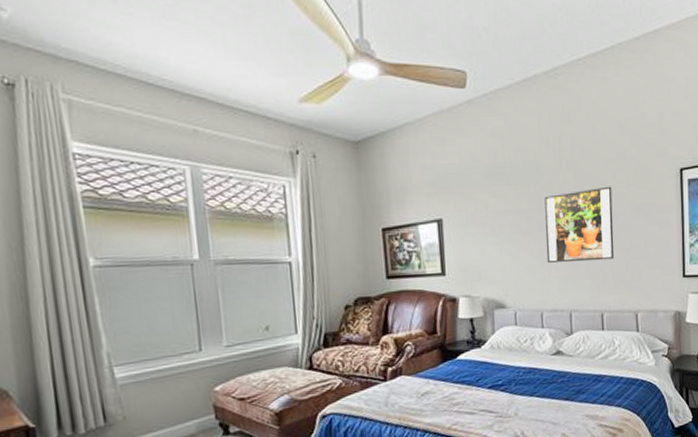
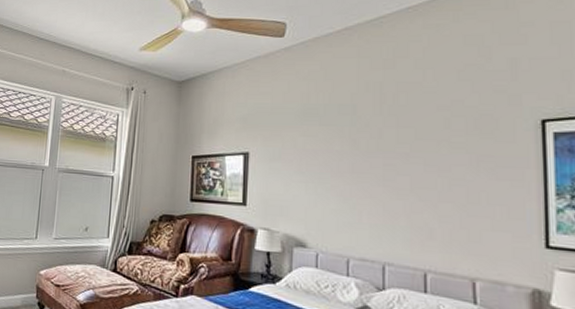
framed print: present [545,186,615,263] -> none [358,134,445,214]

